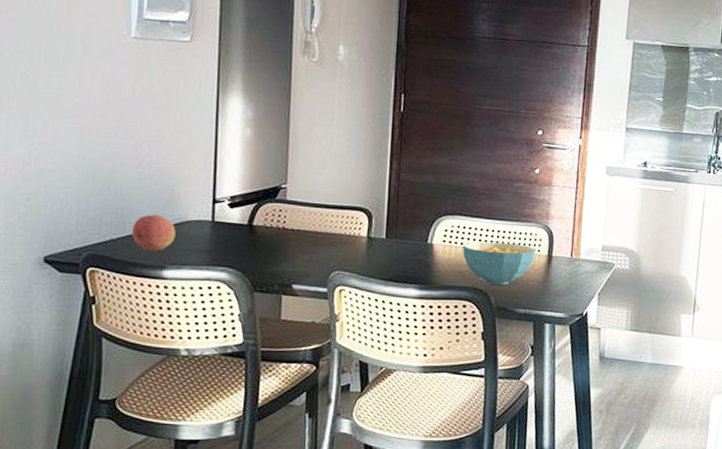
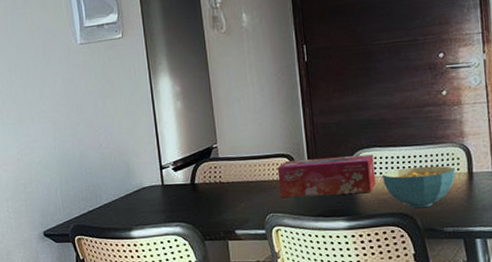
fruit: present [131,214,176,252] -> none [102,186,136,217]
tissue box: none [350,215,457,262] -> present [277,154,376,198]

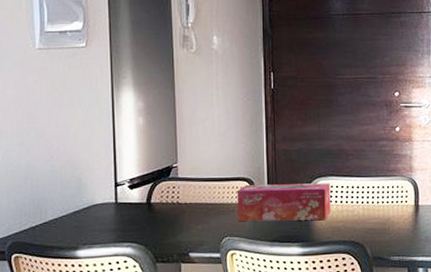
cereal bowl: present [382,165,455,208] -> none [337,197,403,236]

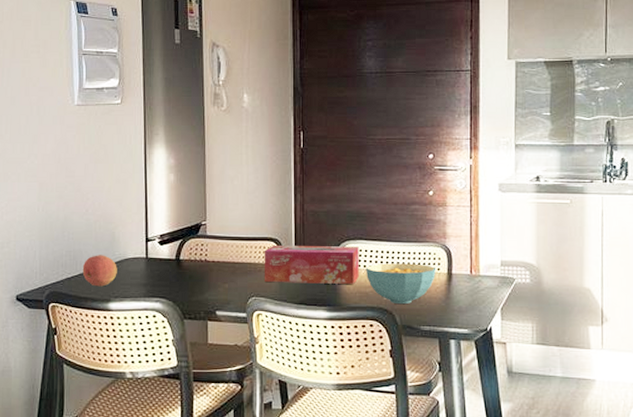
fruit: none [47,202,85,235] -> present [82,255,117,287]
cereal bowl: none [337,197,403,236] -> present [365,263,435,303]

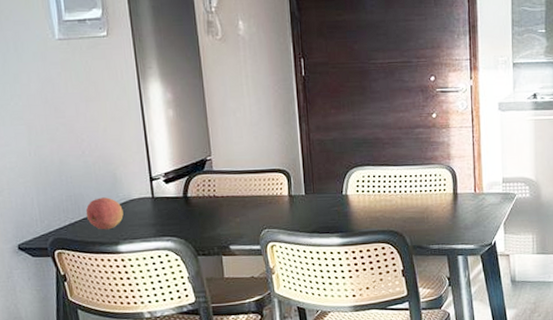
tissue box: present [264,244,359,284] -> none [273,173,369,214]
cereal bowl: present [365,263,435,303] -> none [374,186,442,225]

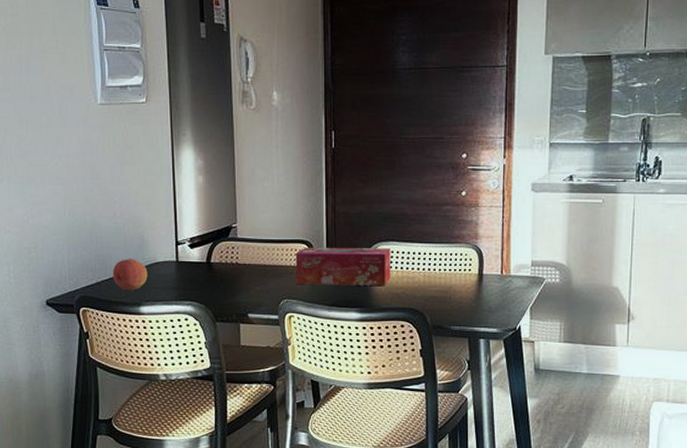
tissue box: none [273,173,369,214] -> present [295,247,391,285]

